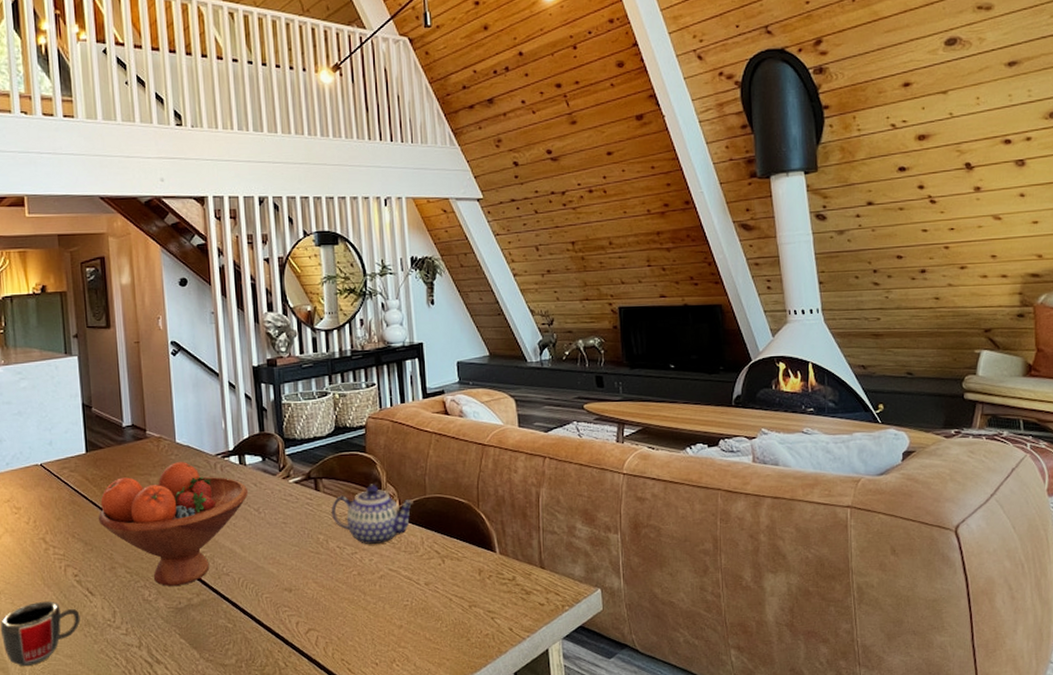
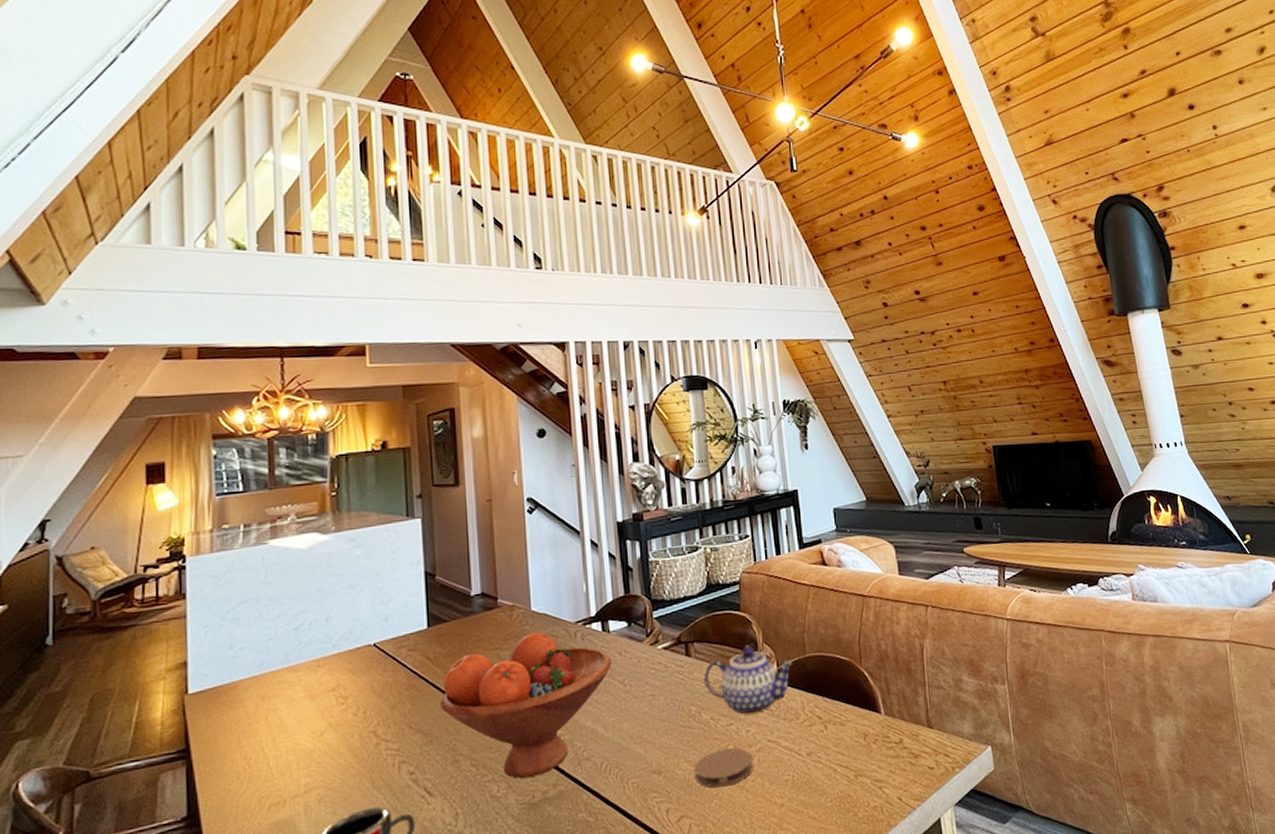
coaster: none [321,574,375,607] -> present [694,748,753,788]

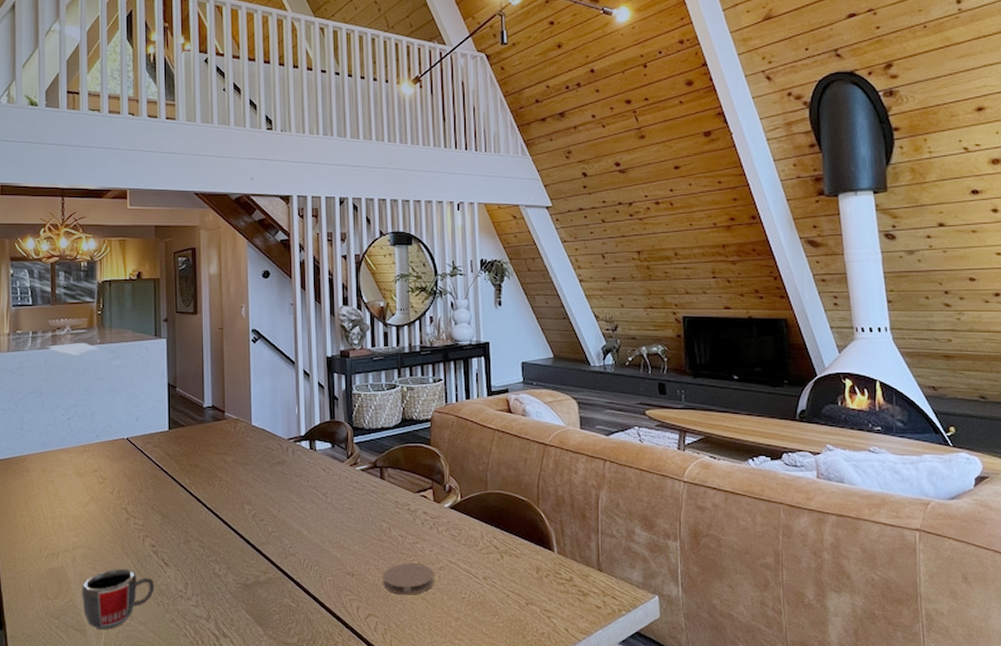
fruit bowl: present [439,632,613,779] -> none [176,444,317,563]
teapot: present [704,645,792,714] -> none [396,476,474,535]

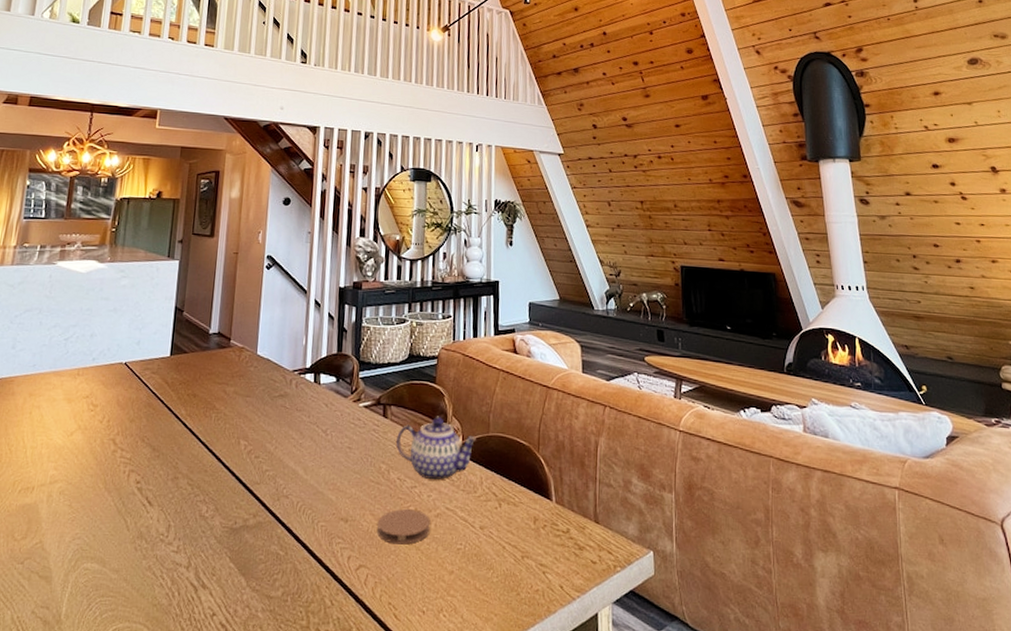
mug: present [81,569,155,629] -> none [51,507,135,577]
teapot: none [396,476,474,535] -> present [396,416,476,479]

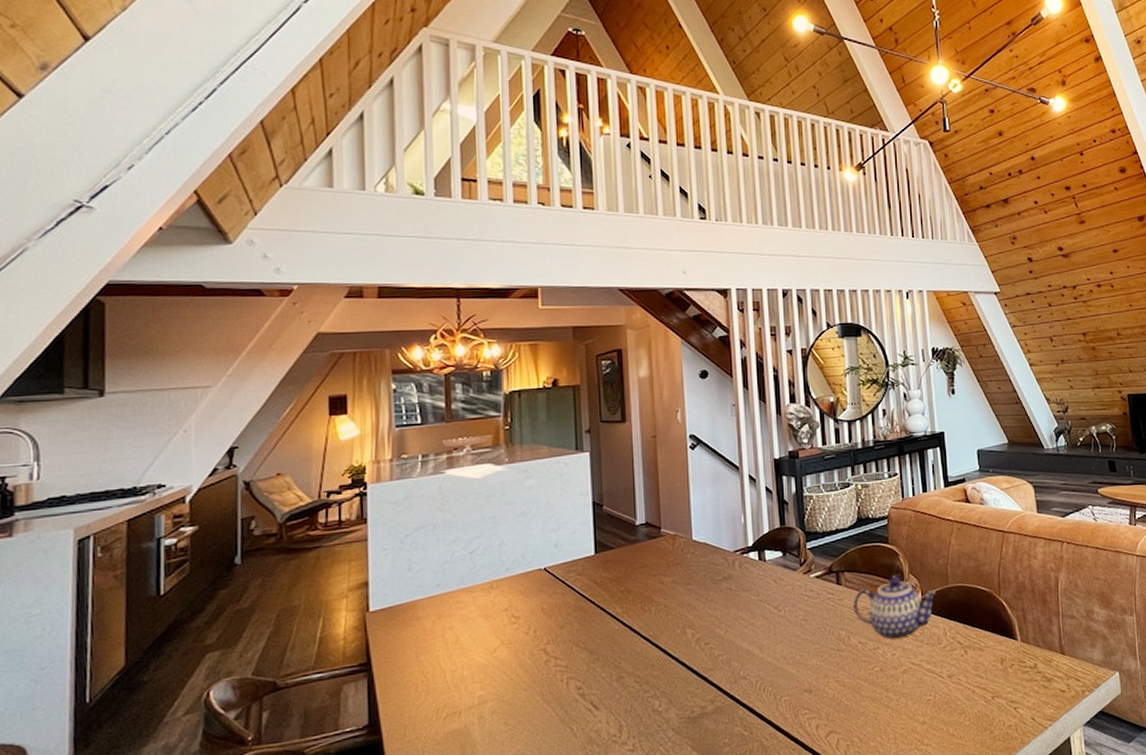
coaster: present [377,509,431,545] -> none [842,670,898,706]

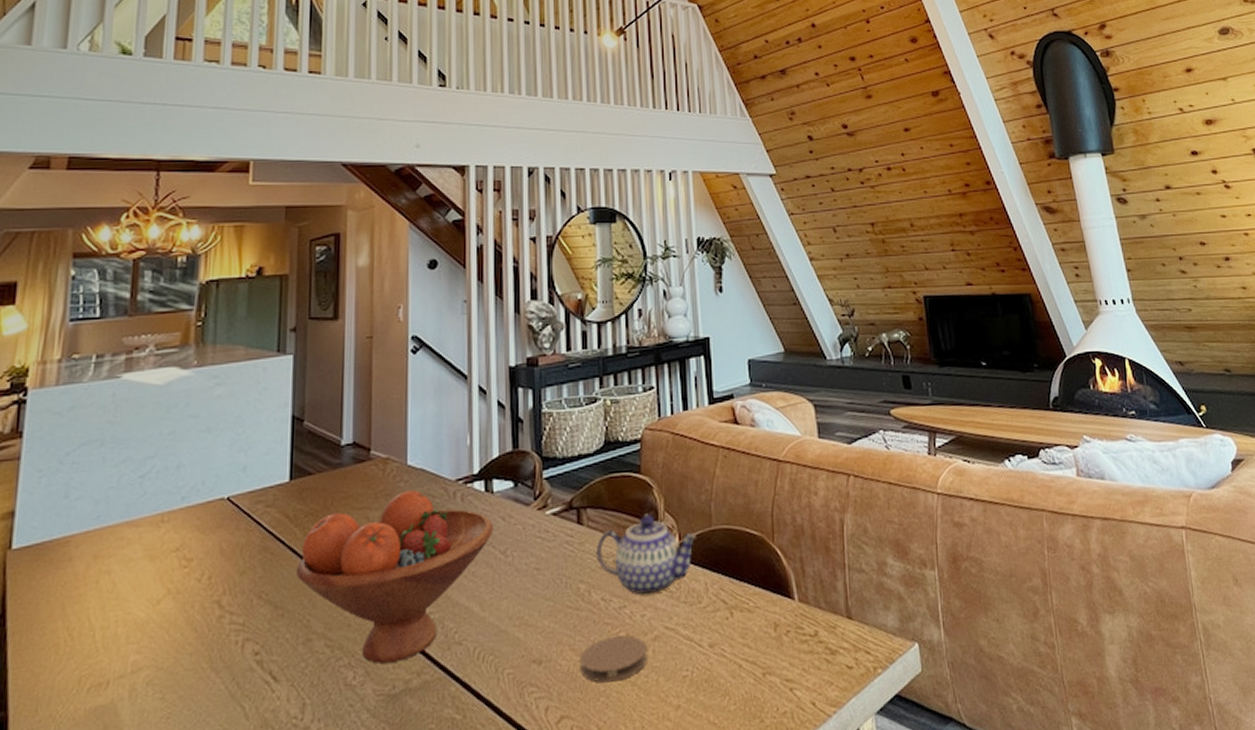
fruit bowl: none [605,560,768,695] -> present [295,490,494,664]
coaster: none [842,670,898,706] -> present [579,635,647,683]

